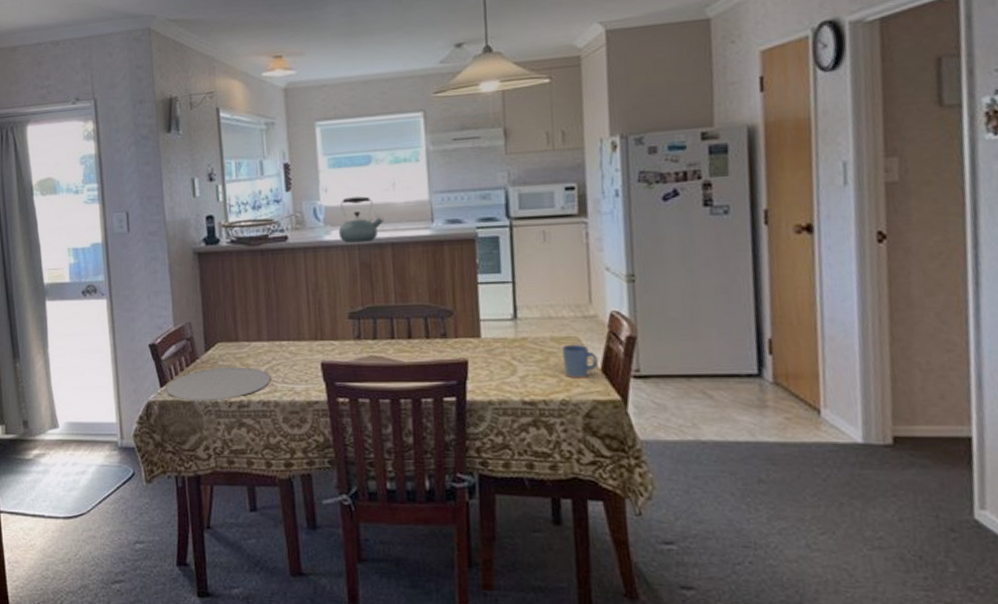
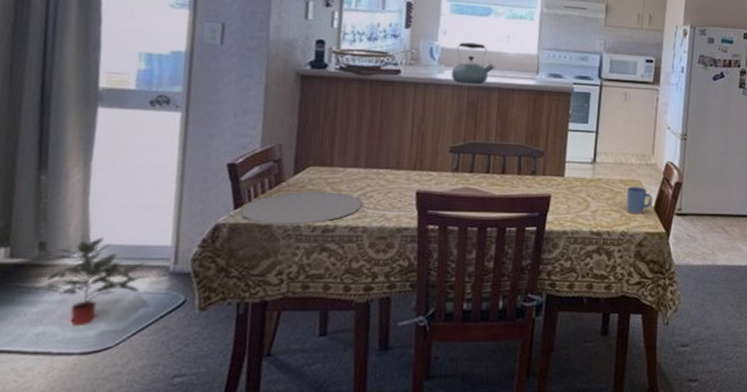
potted plant: none [31,416,104,495] -> present [43,237,149,327]

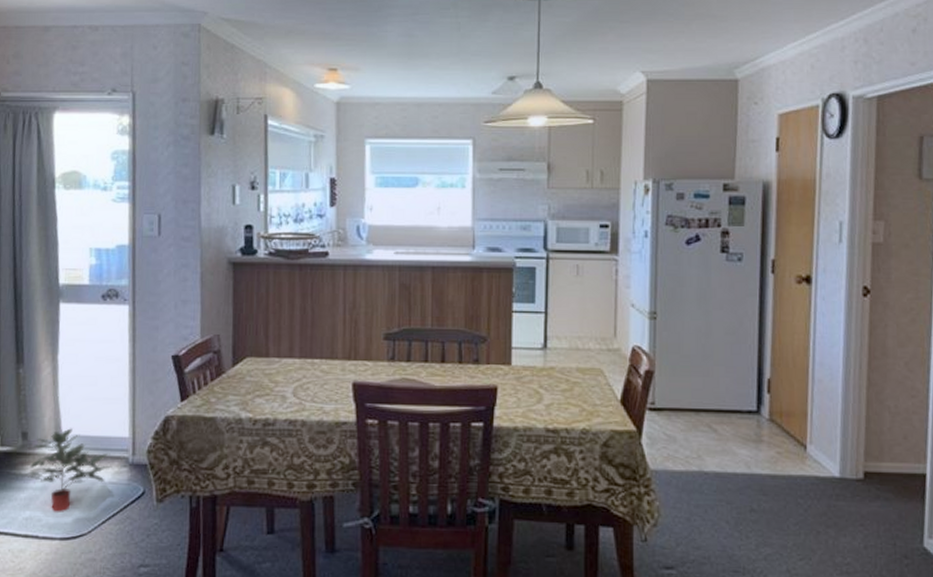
placemat: present [240,191,363,226] -> none [187,383,300,418]
kettle: present [451,42,496,84] -> none [380,218,427,263]
mug: present [626,186,652,215] -> none [587,375,618,409]

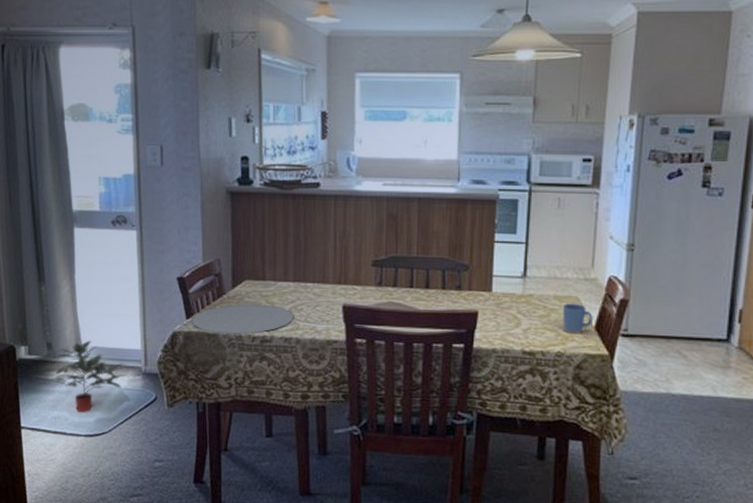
placemat: none [187,383,300,418] -> present [192,303,294,335]
mug: none [587,375,618,409] -> present [563,303,593,334]

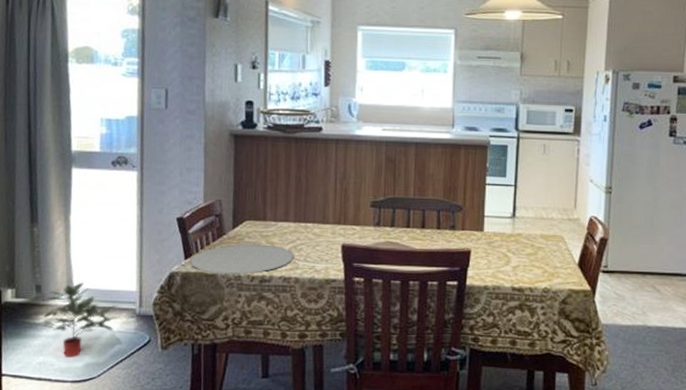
mug: present [563,303,593,334] -> none [549,241,576,271]

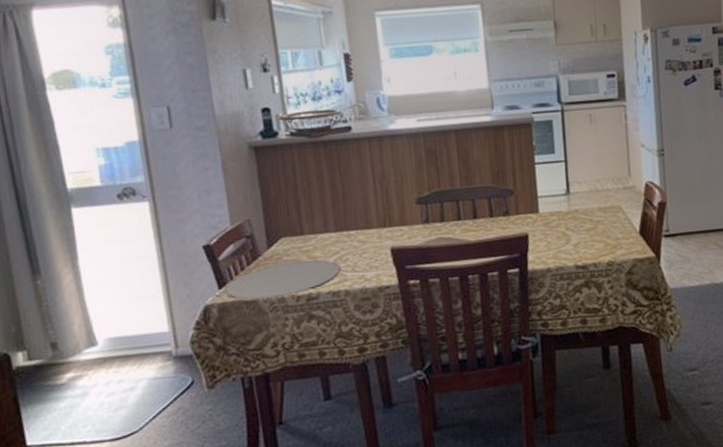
potted plant: present [41,282,121,359] -> none [64,331,156,417]

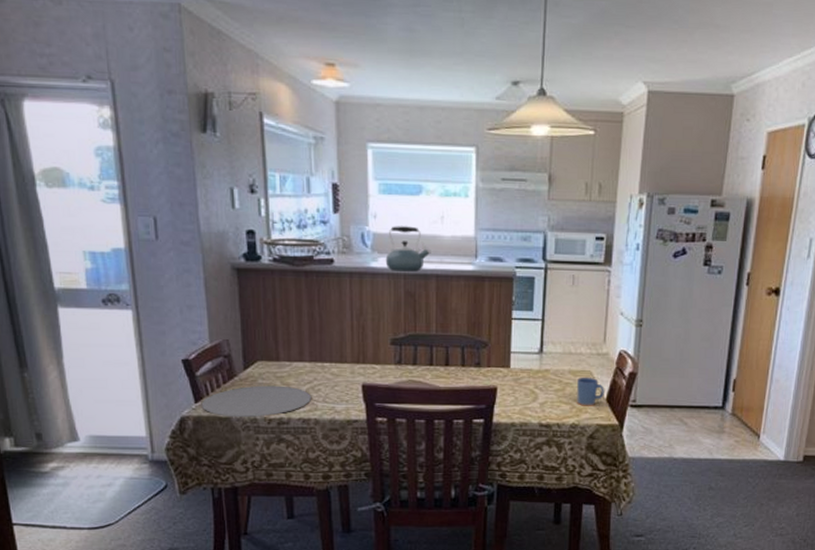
kettle: none [402,85,448,131] -> present [385,226,431,272]
mug: none [608,212,637,243] -> present [577,377,604,406]

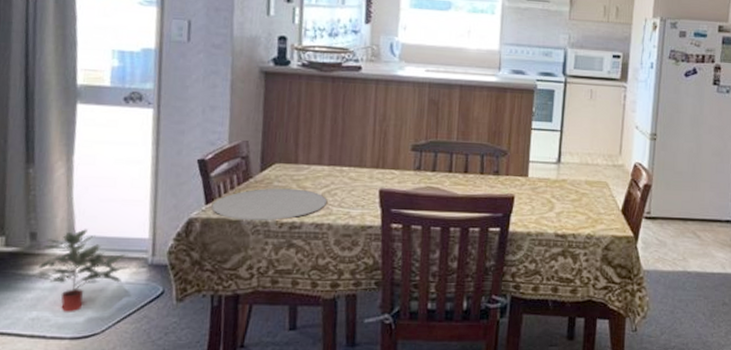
potted plant: none [47,429,132,506] -> present [36,229,130,314]
kettle: present [385,226,431,272] -> none [411,38,457,81]
mug: present [577,377,604,406] -> none [593,187,620,217]

